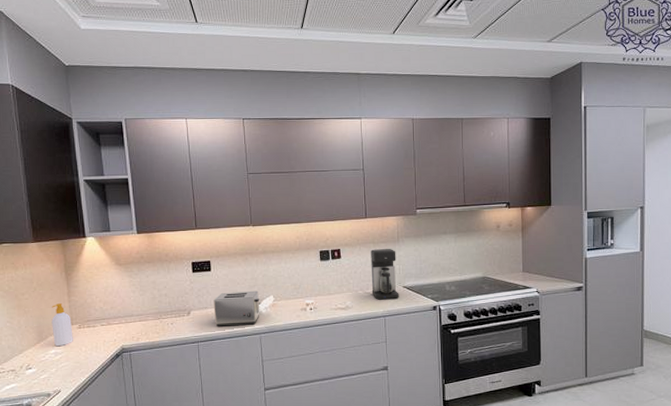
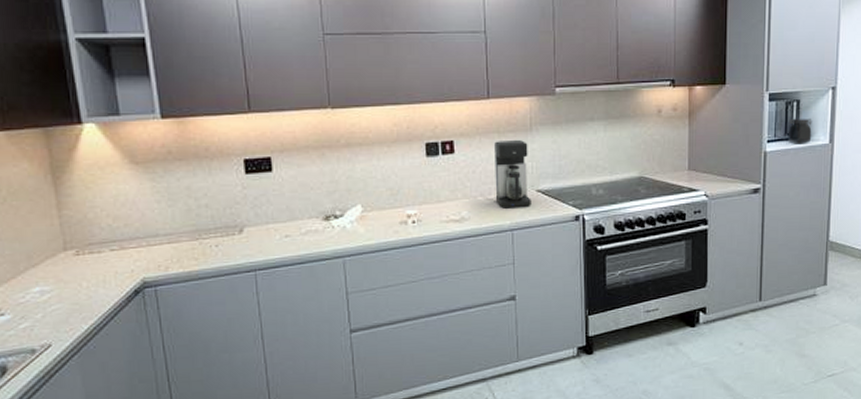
soap bottle: present [51,303,73,347] -> none [31,220,68,282]
toaster: present [213,290,260,327] -> none [276,198,343,249]
jar: none [605,231,625,252] -> present [789,118,812,144]

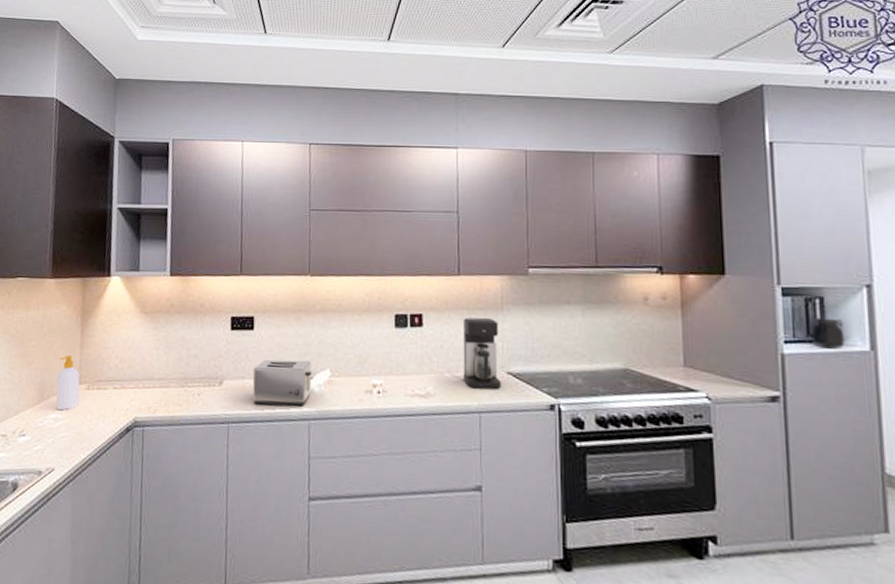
soap bottle: none [31,220,68,282] -> present [55,355,80,411]
toaster: none [276,198,343,249] -> present [252,359,313,407]

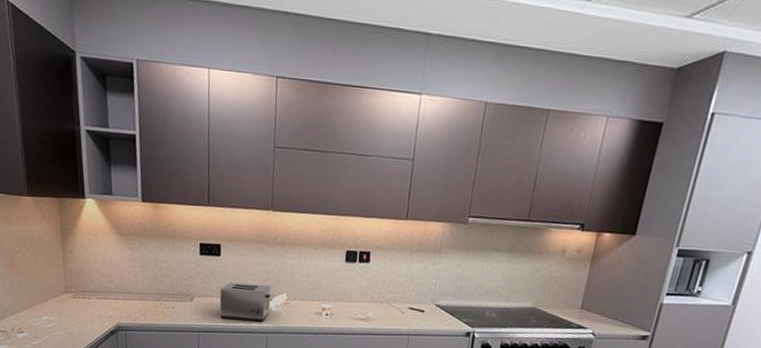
soap bottle: present [55,355,80,411] -> none [45,268,67,314]
coffee maker: present [463,317,501,389] -> none [398,257,435,317]
jar: present [811,317,845,349] -> none [689,276,719,303]

